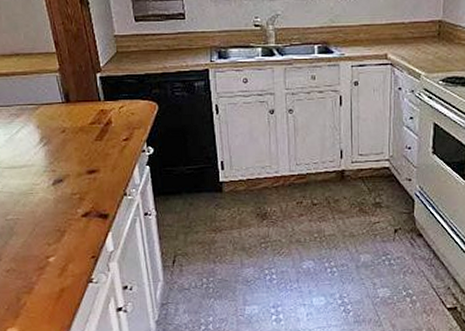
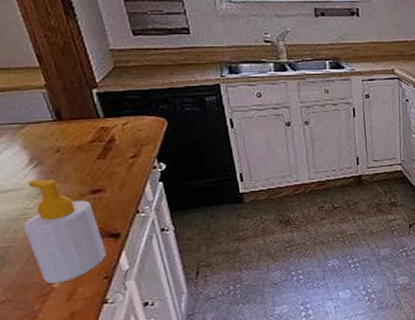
soap bottle: none [30,158,95,258] -> present [23,179,107,284]

